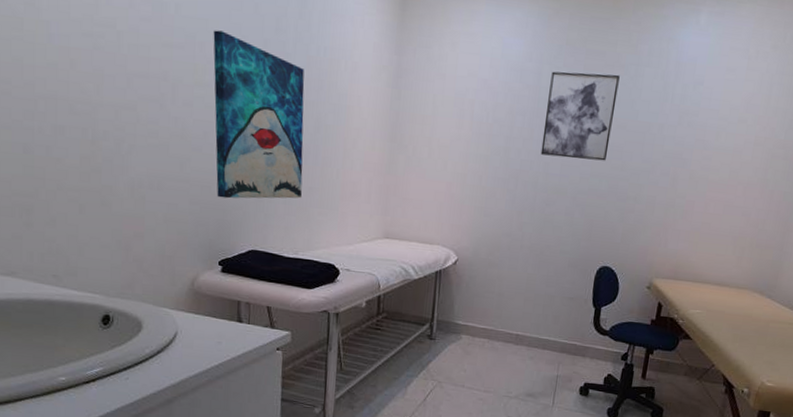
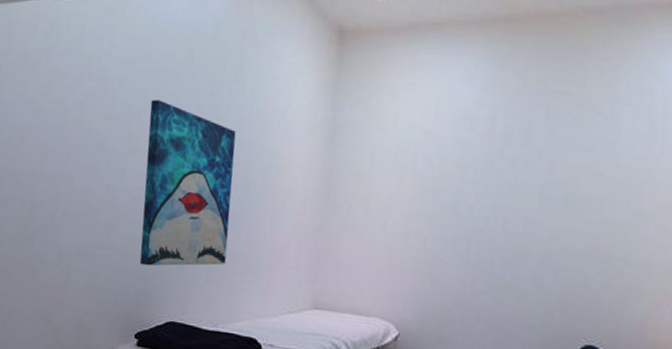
wall art: present [540,71,620,161] -> none [497,116,592,216]

